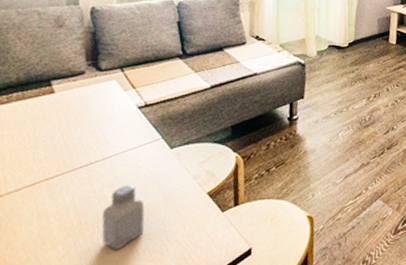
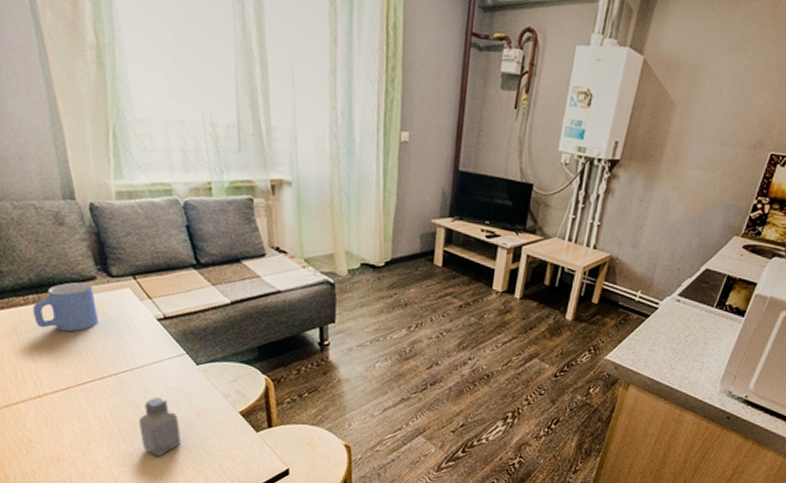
mug: none [13,77,81,126] -> present [32,282,99,332]

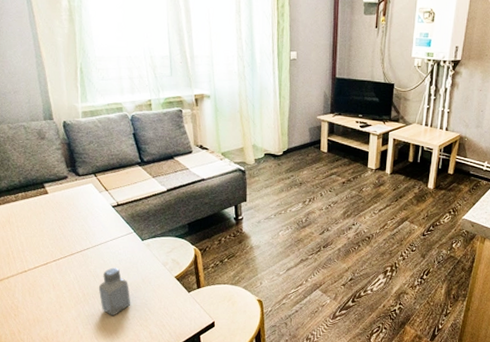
mug: present [32,282,99,332] -> none [21,181,69,220]

